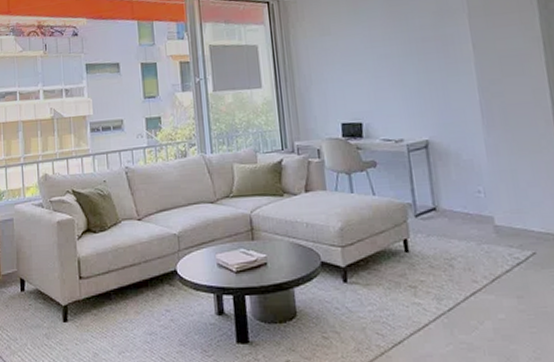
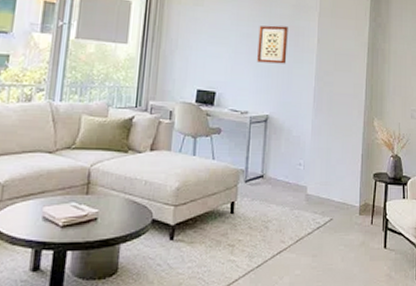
wall art: none [397,37,439,84] -> present [257,25,288,64]

